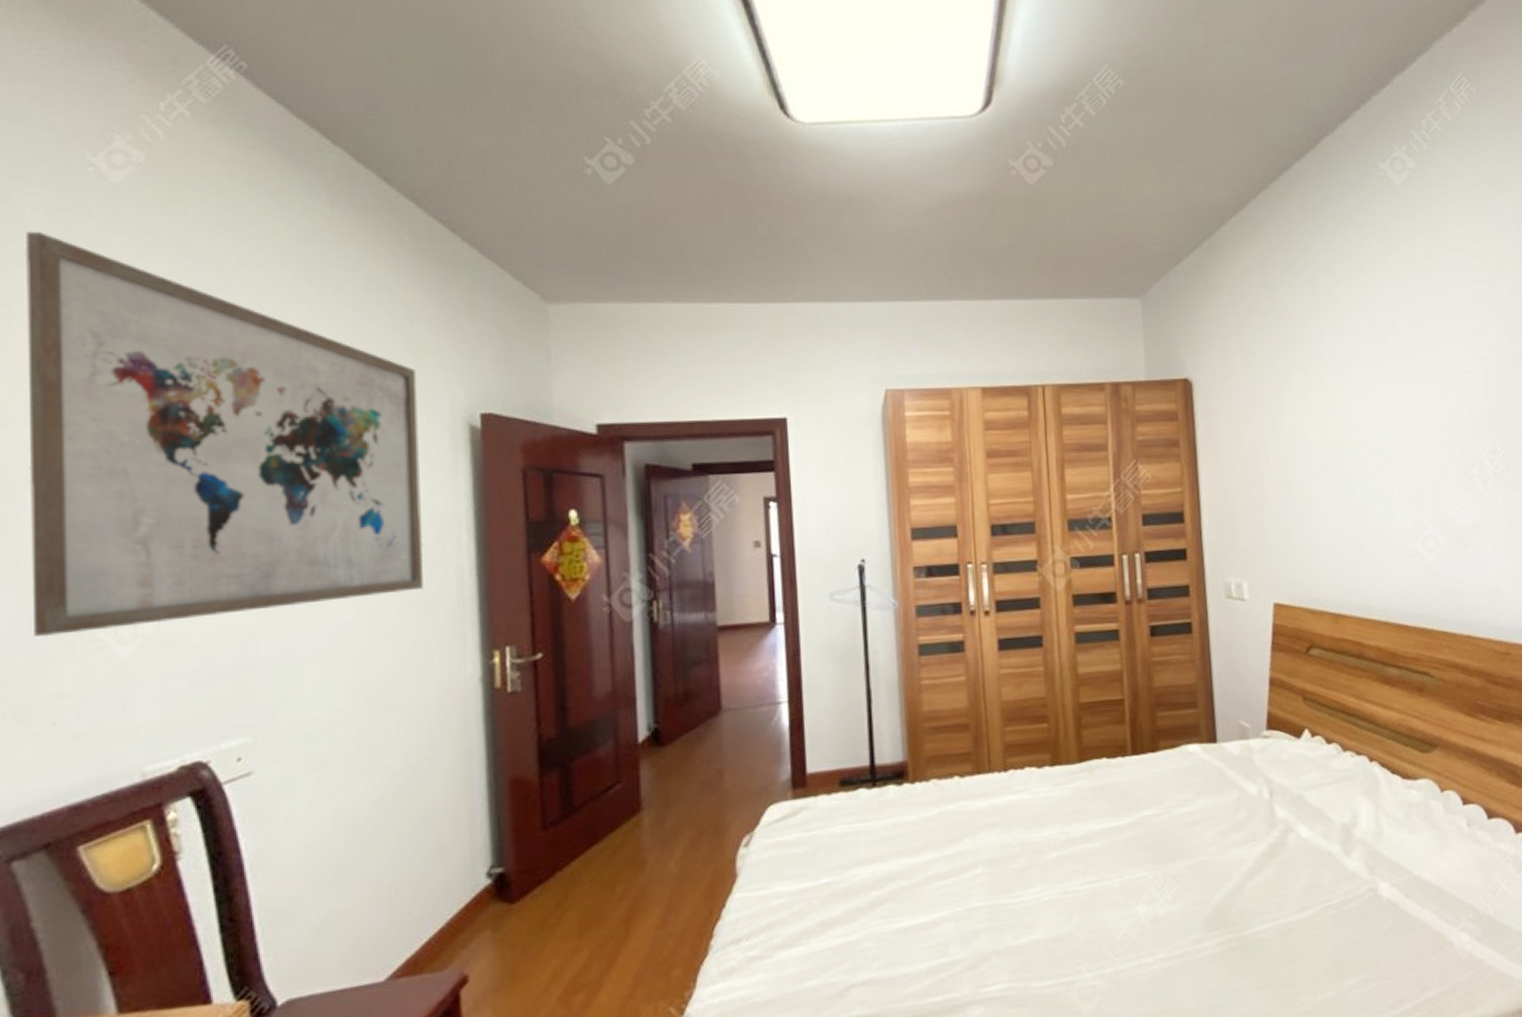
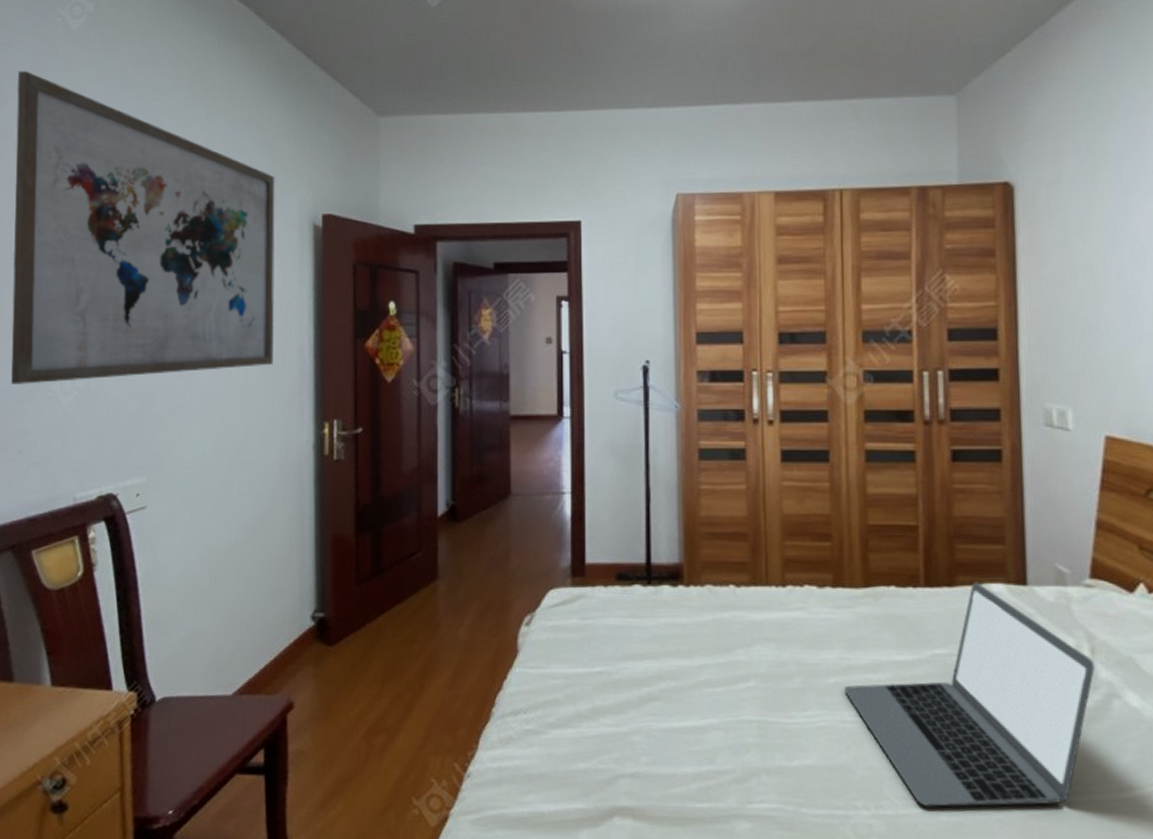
laptop: none [1065,745,1273,959] -> present [844,582,1095,807]

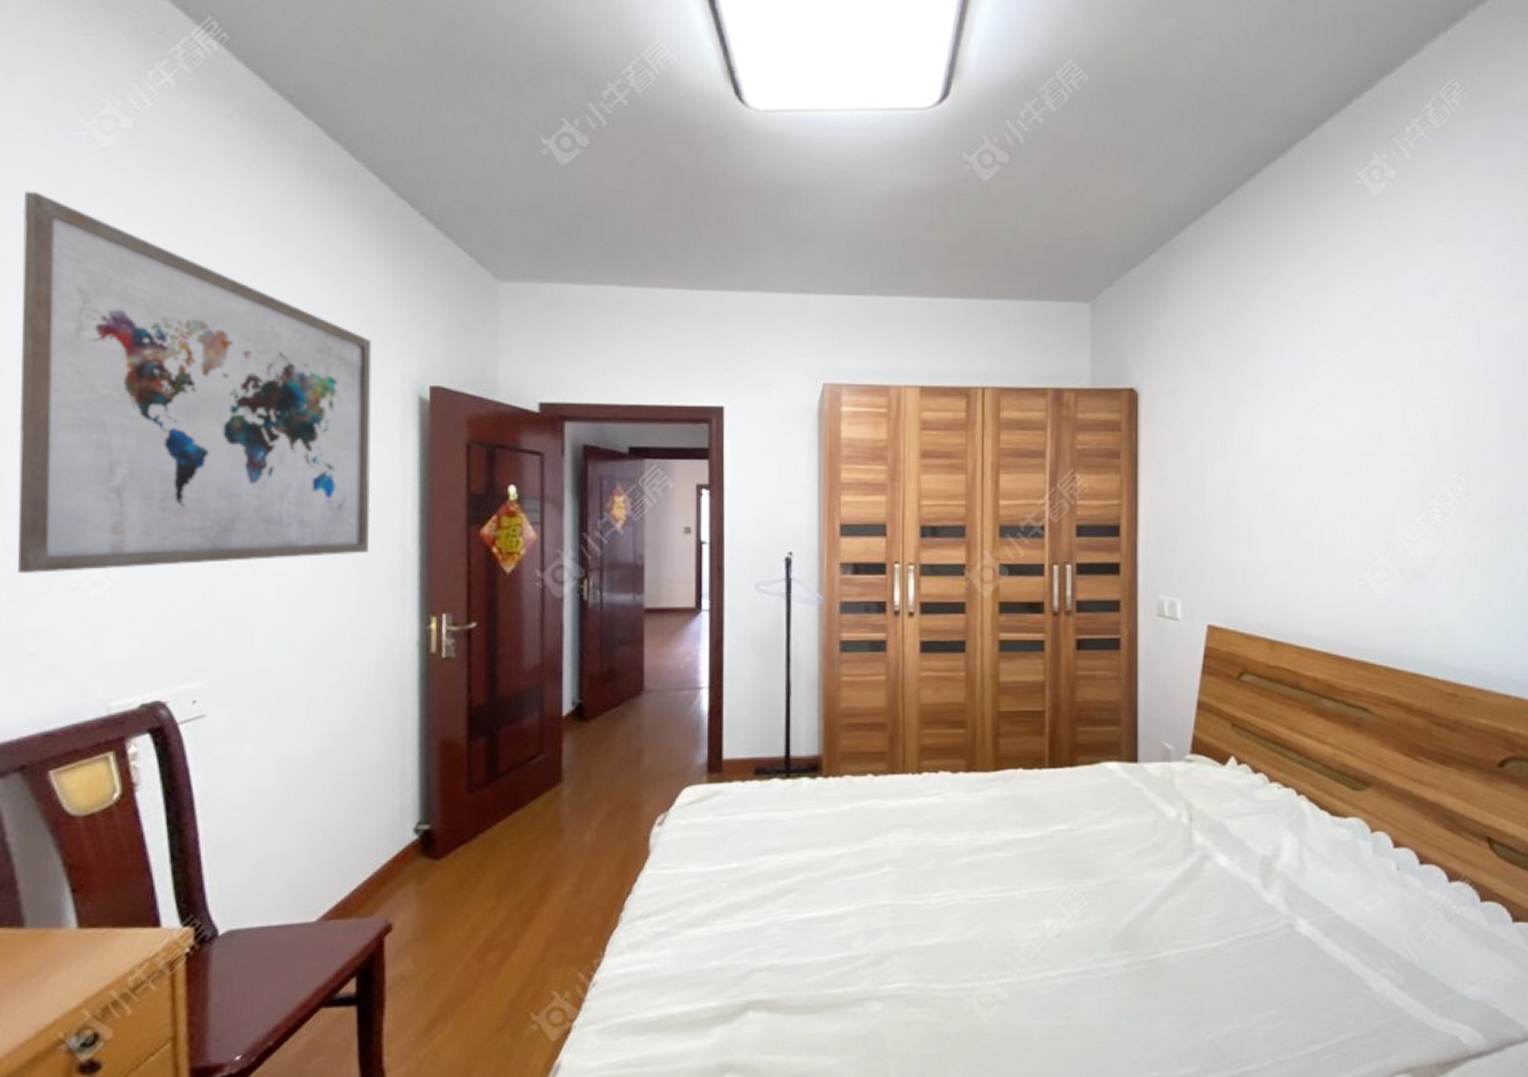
laptop: present [844,582,1095,807] -> none [974,761,1192,972]

